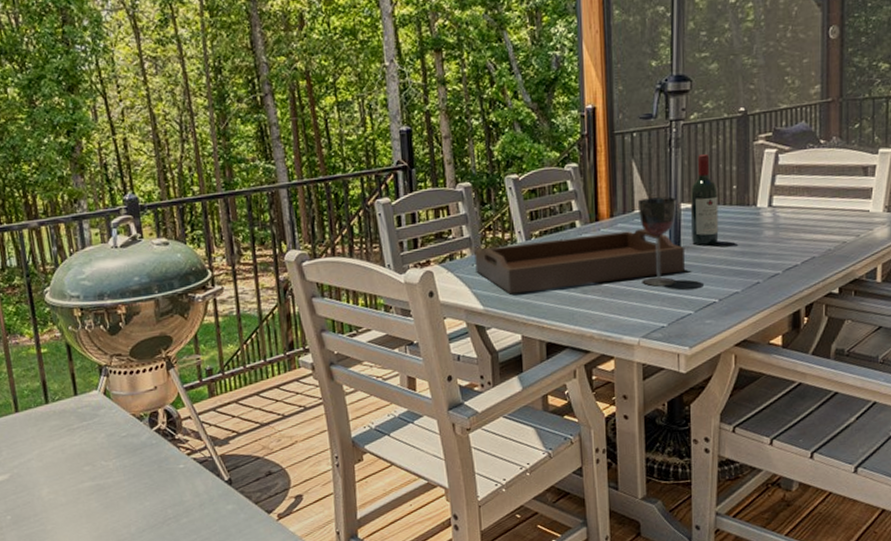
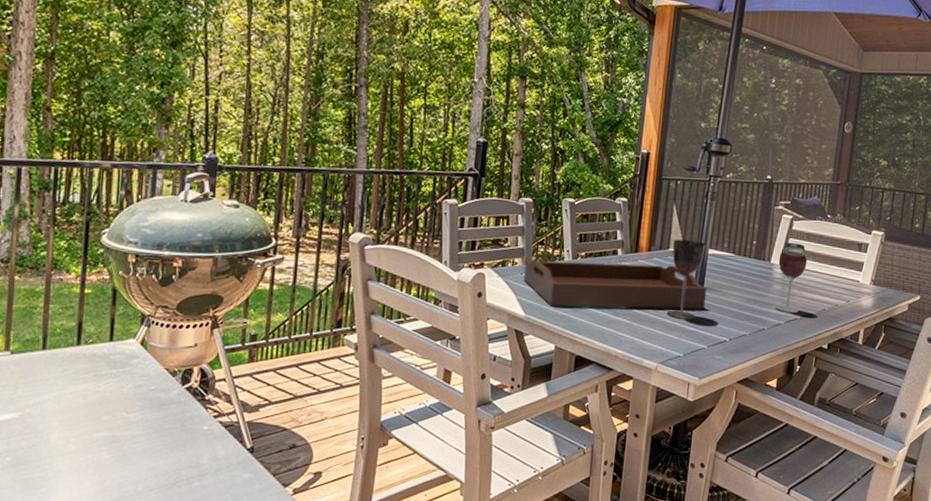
wine bottle: present [690,153,719,245] -> none [713,209,741,289]
wineglass: none [766,179,802,260] -> present [776,243,808,313]

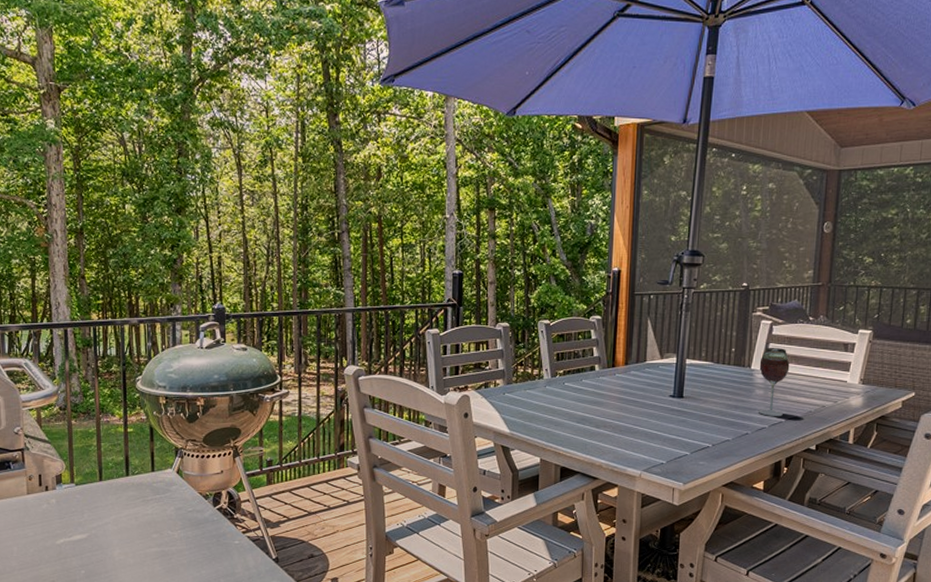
serving tray: present [523,260,707,310] -> none [506,377,687,422]
wineglass: present [667,239,706,320] -> none [647,352,683,428]

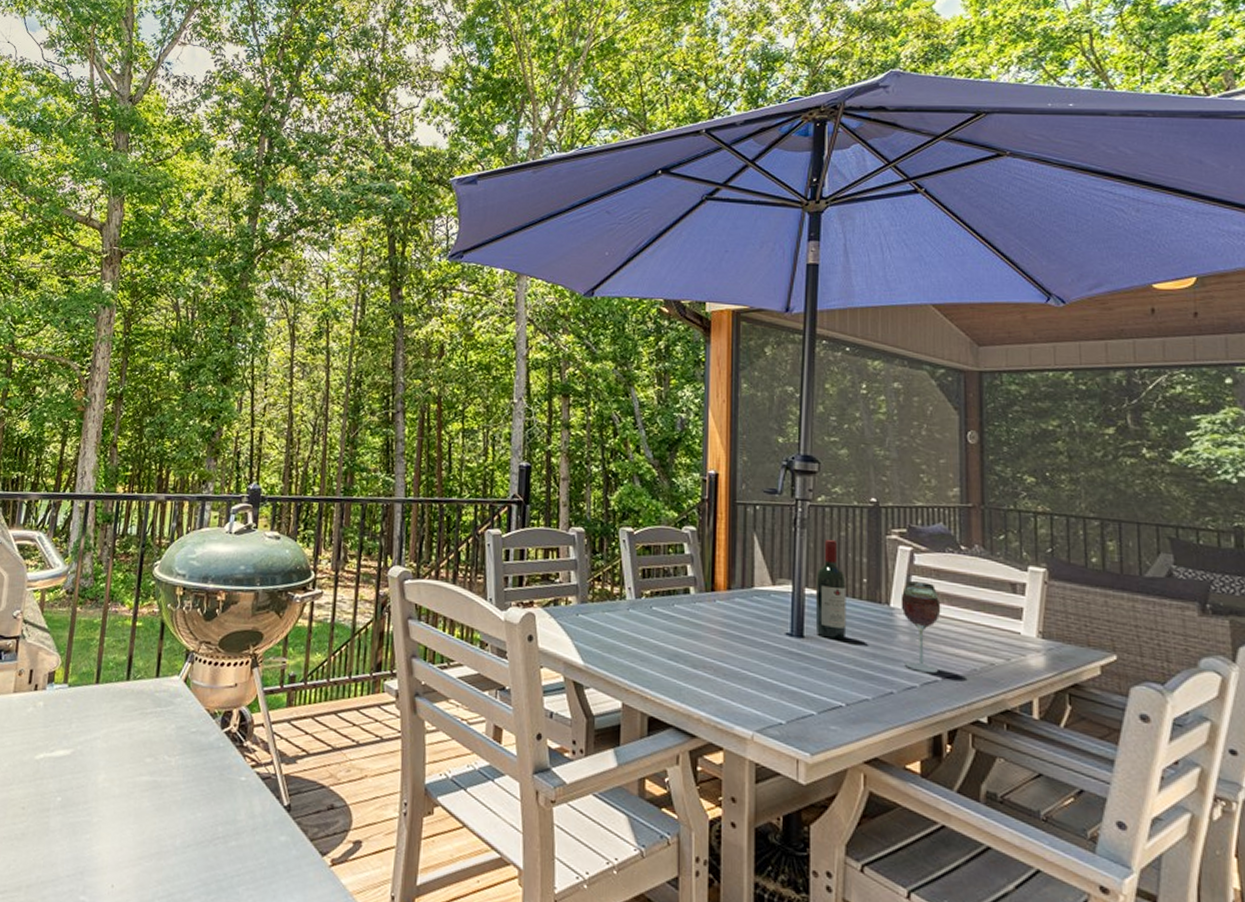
wine bottle: none [692,318,719,397] -> present [815,538,847,639]

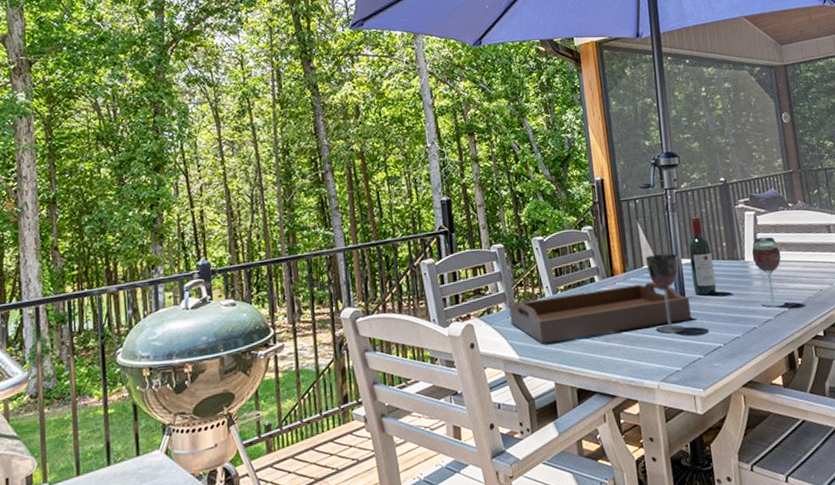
serving tray: none [580,598,809,664] -> present [509,281,691,344]
wineglass: none [757,575,801,677] -> present [645,253,686,334]

